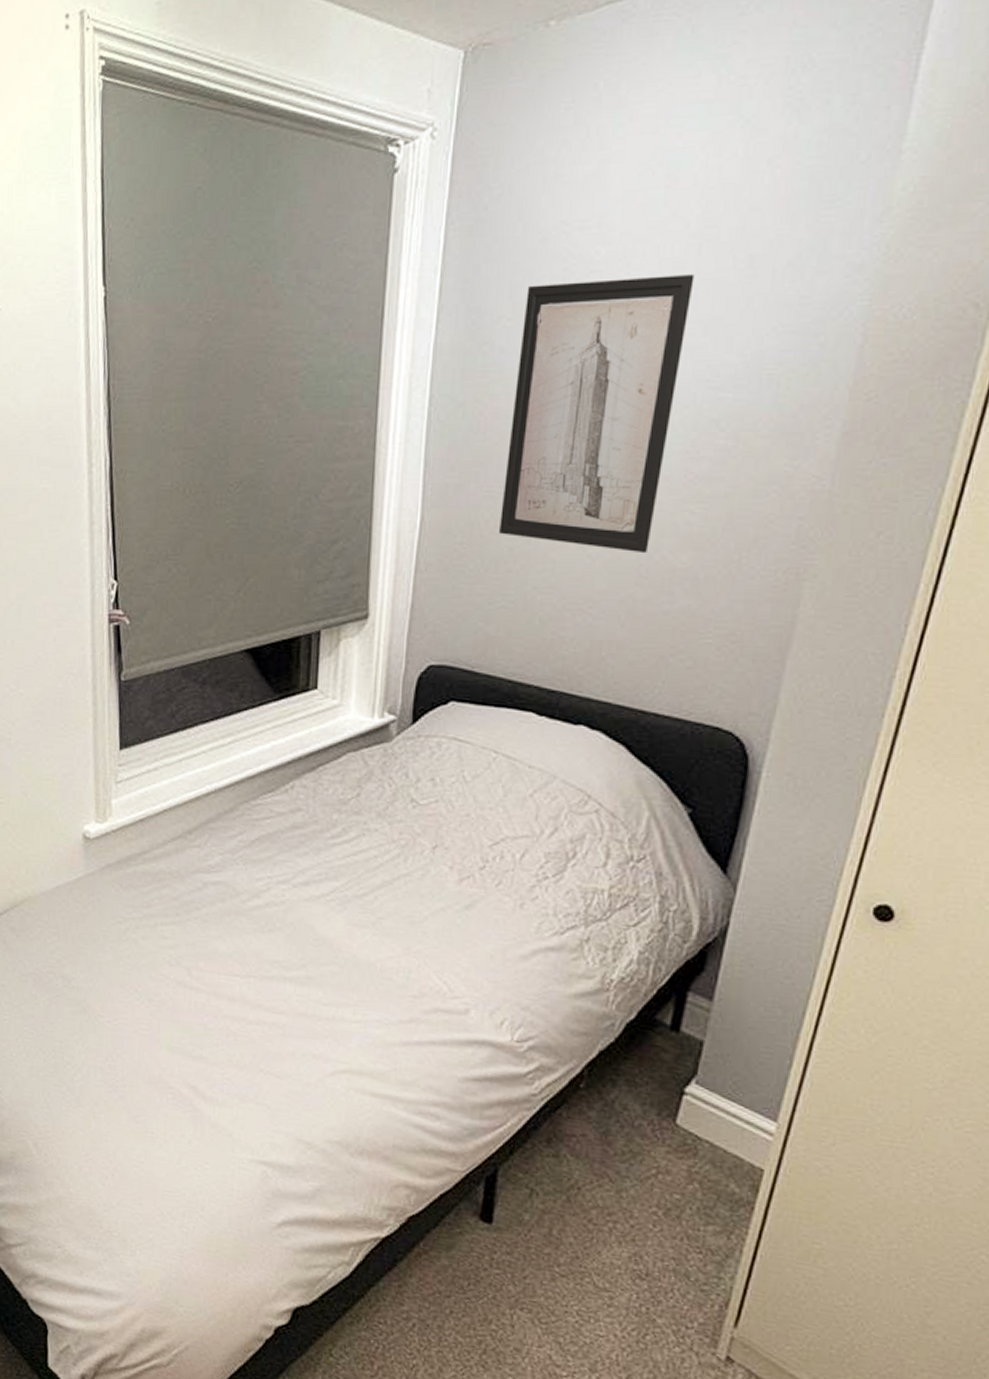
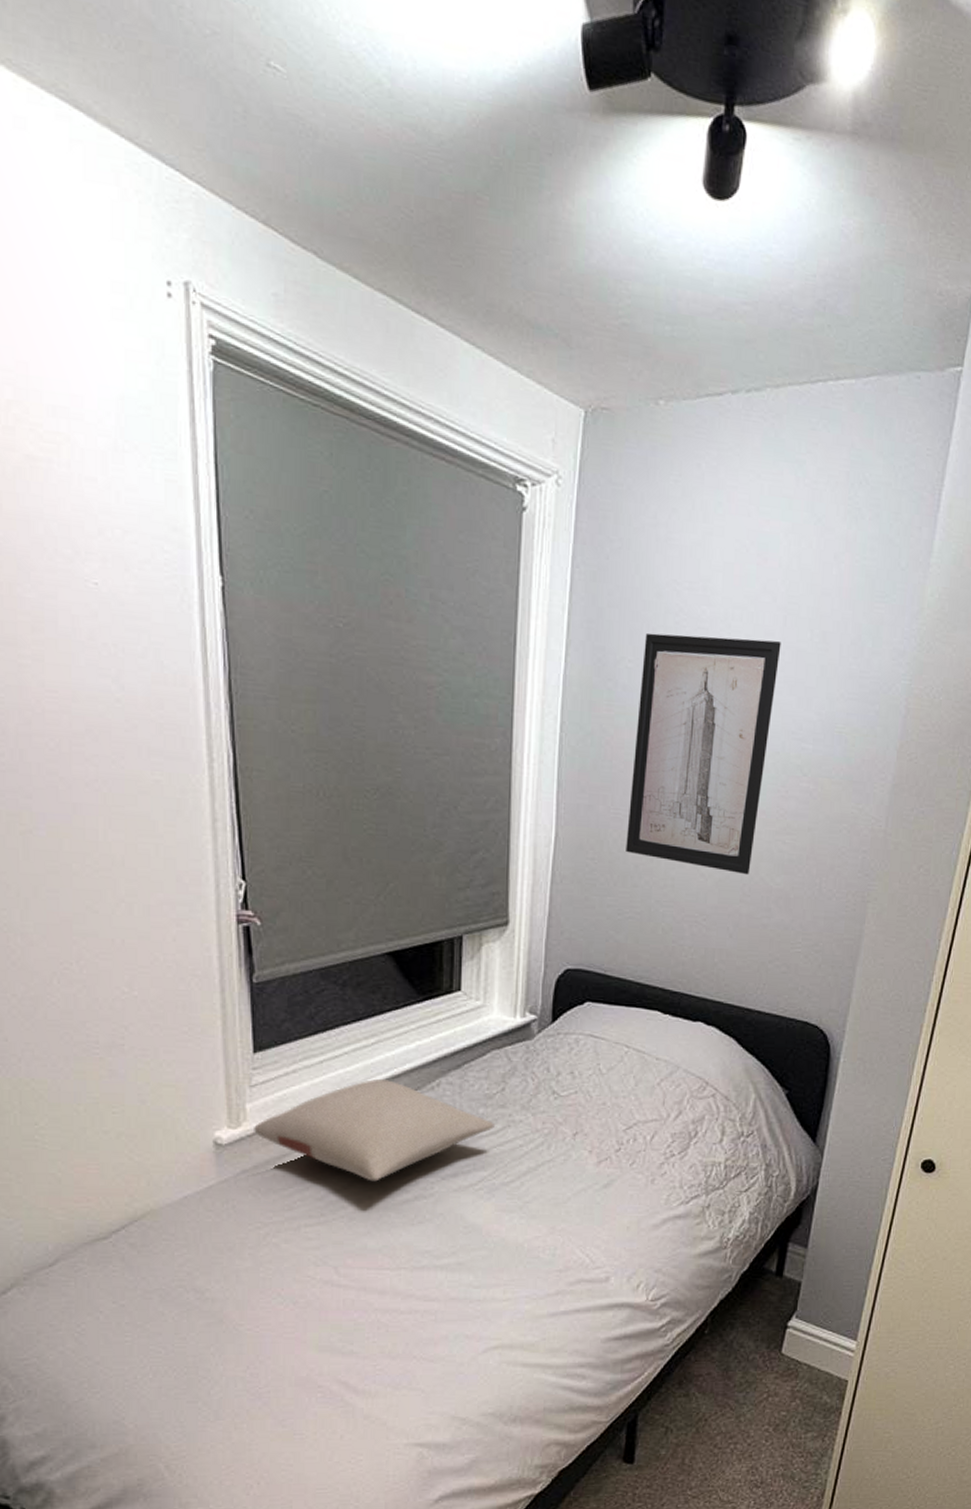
pillow: none [118,779,348,885] -> present [254,1079,494,1182]

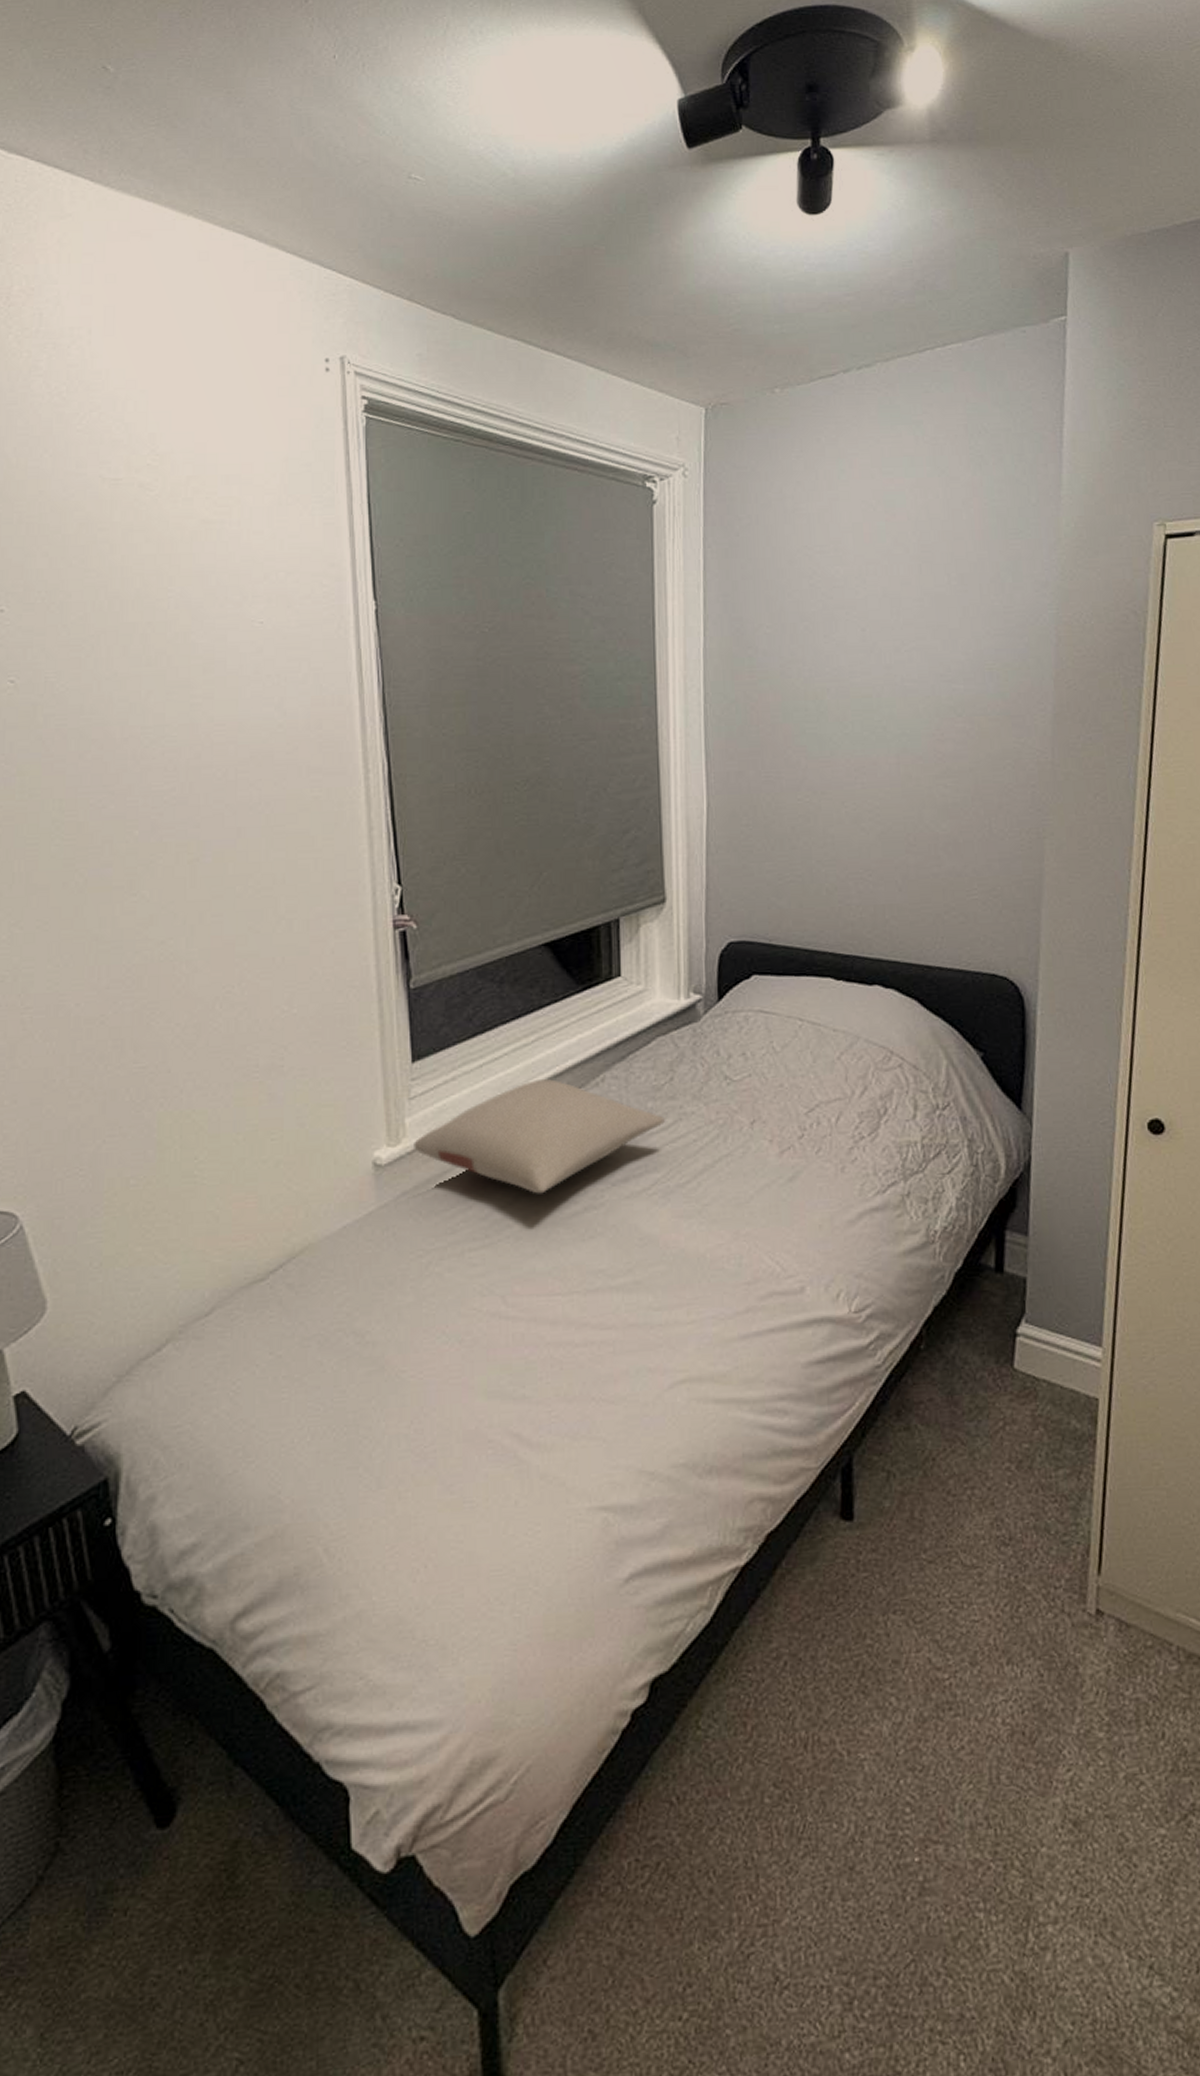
wall art: present [626,632,781,875] -> none [780,590,919,824]

